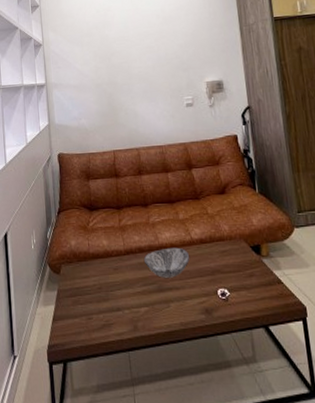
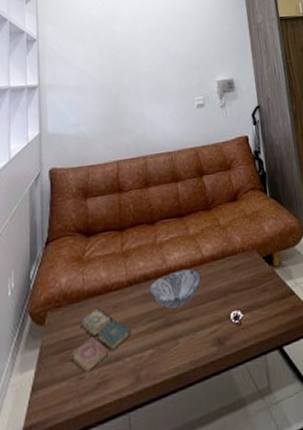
book: none [82,268,129,314] -> present [72,307,131,371]

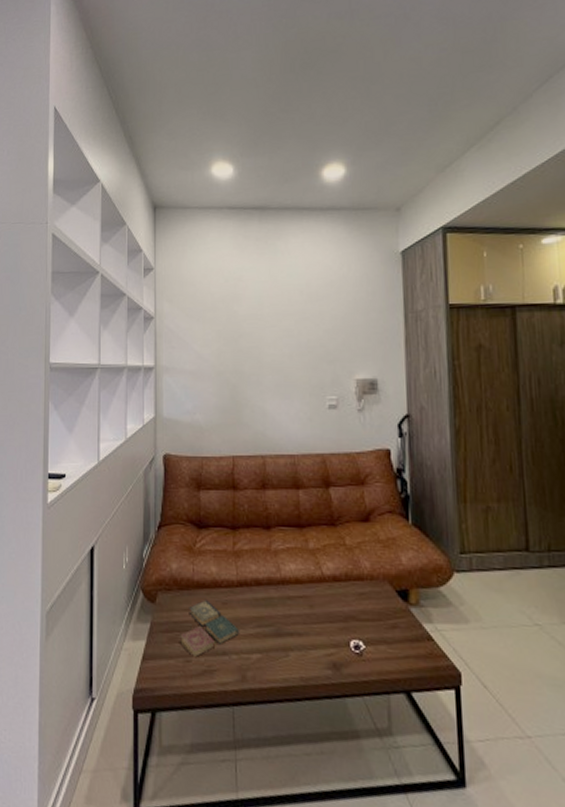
decorative bowl: present [149,268,201,309] -> none [260,582,319,621]

